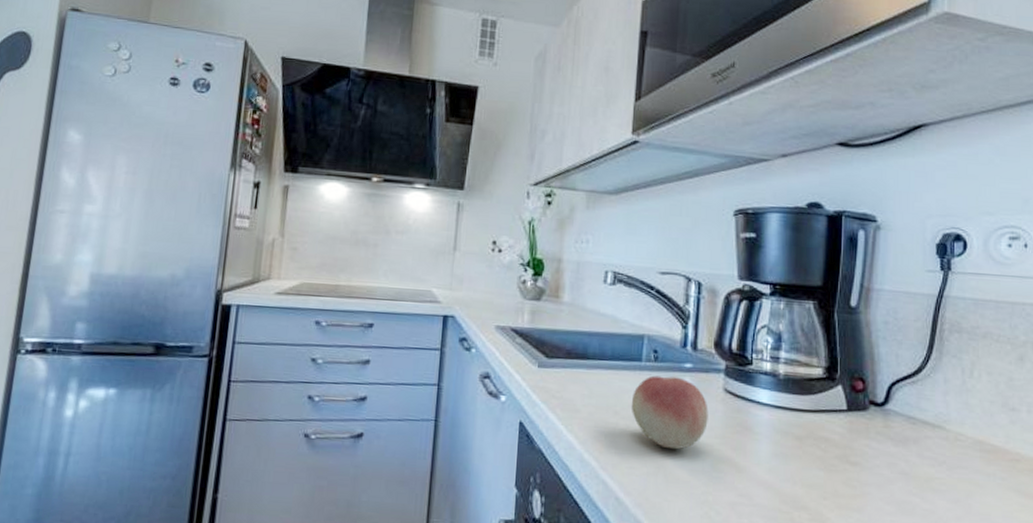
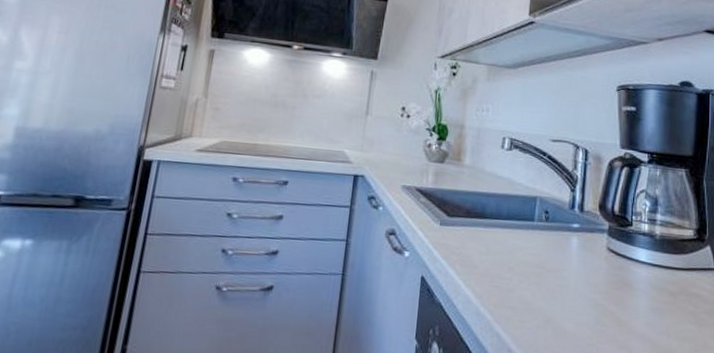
fruit: present [631,375,709,450] -> none [523,234,593,304]

